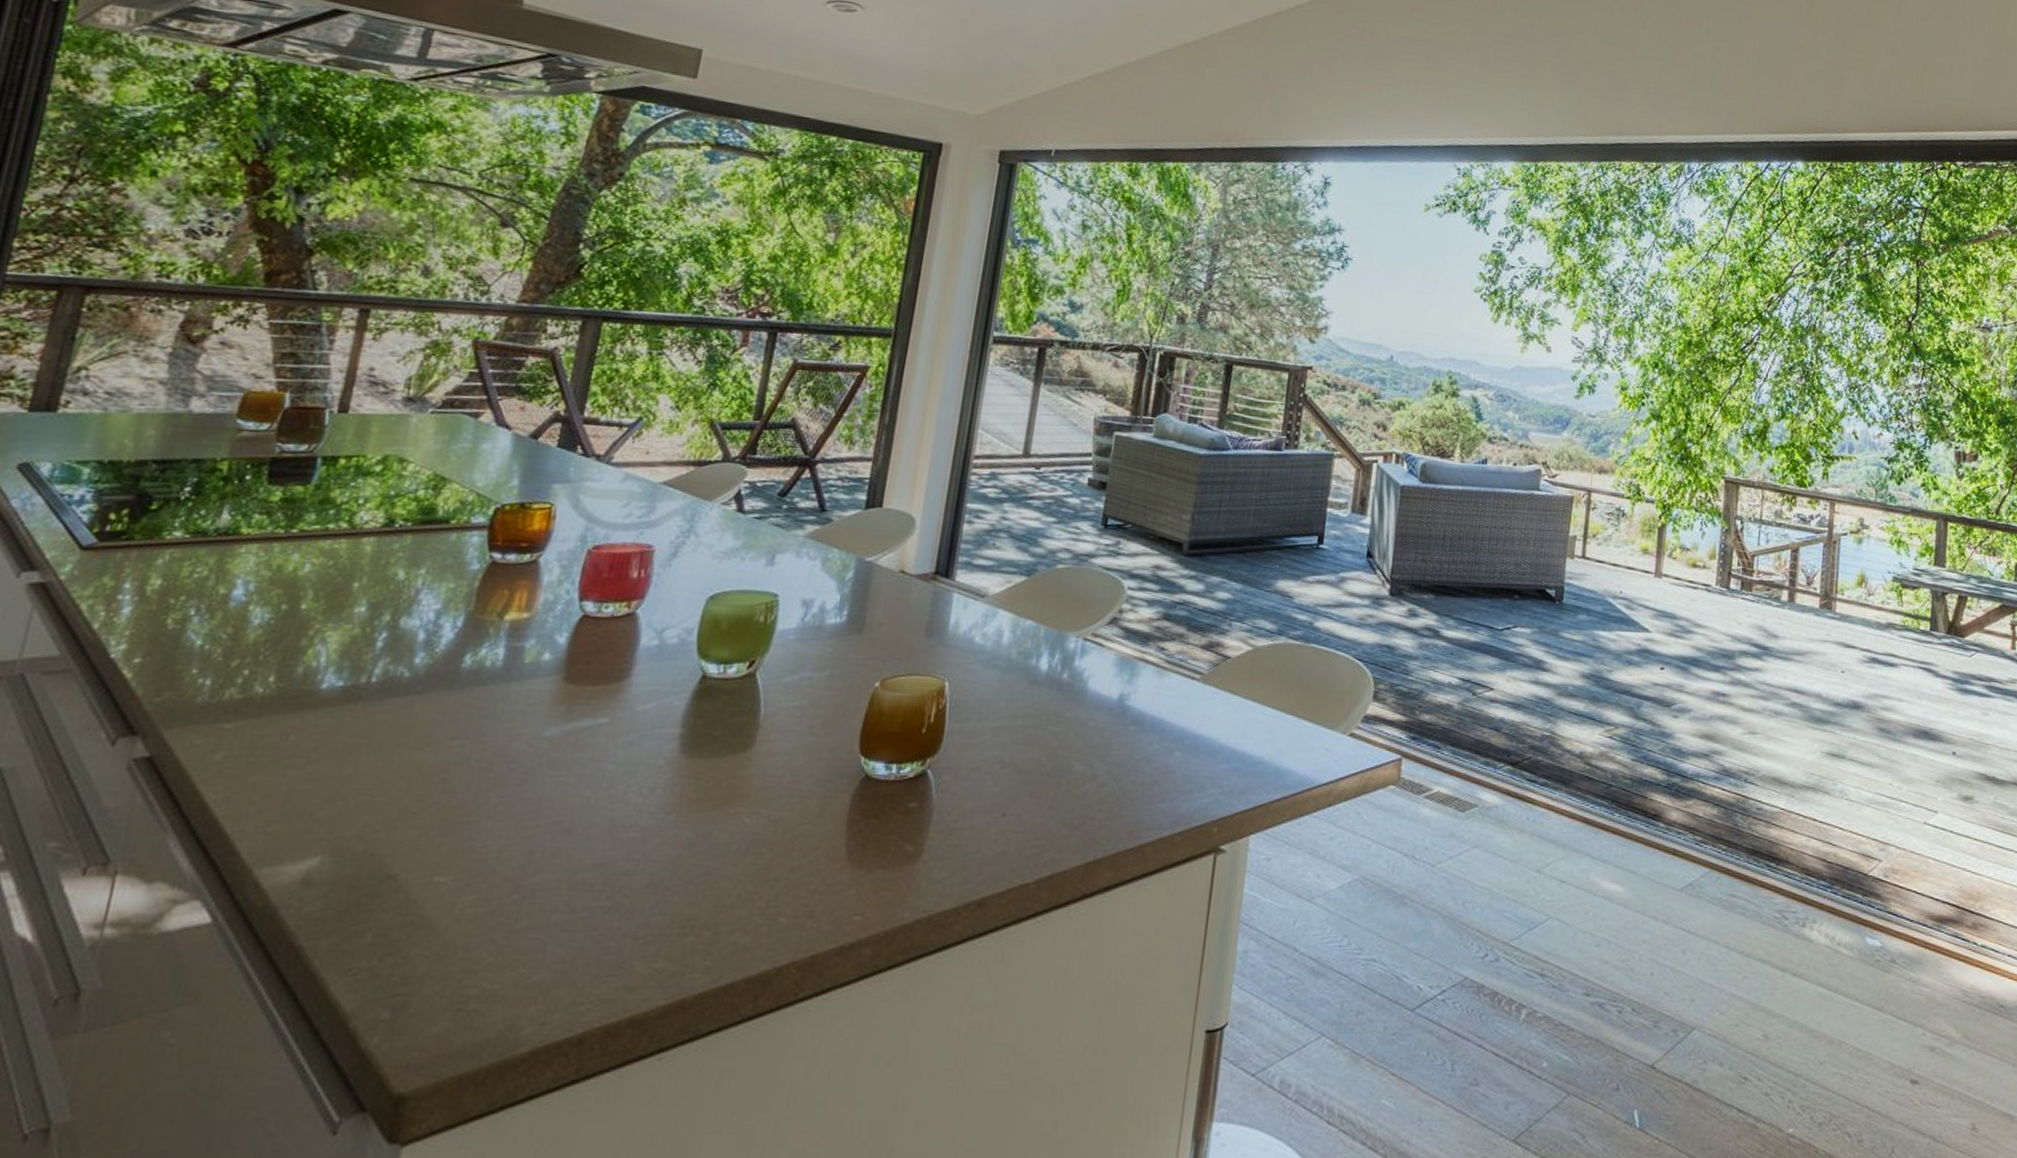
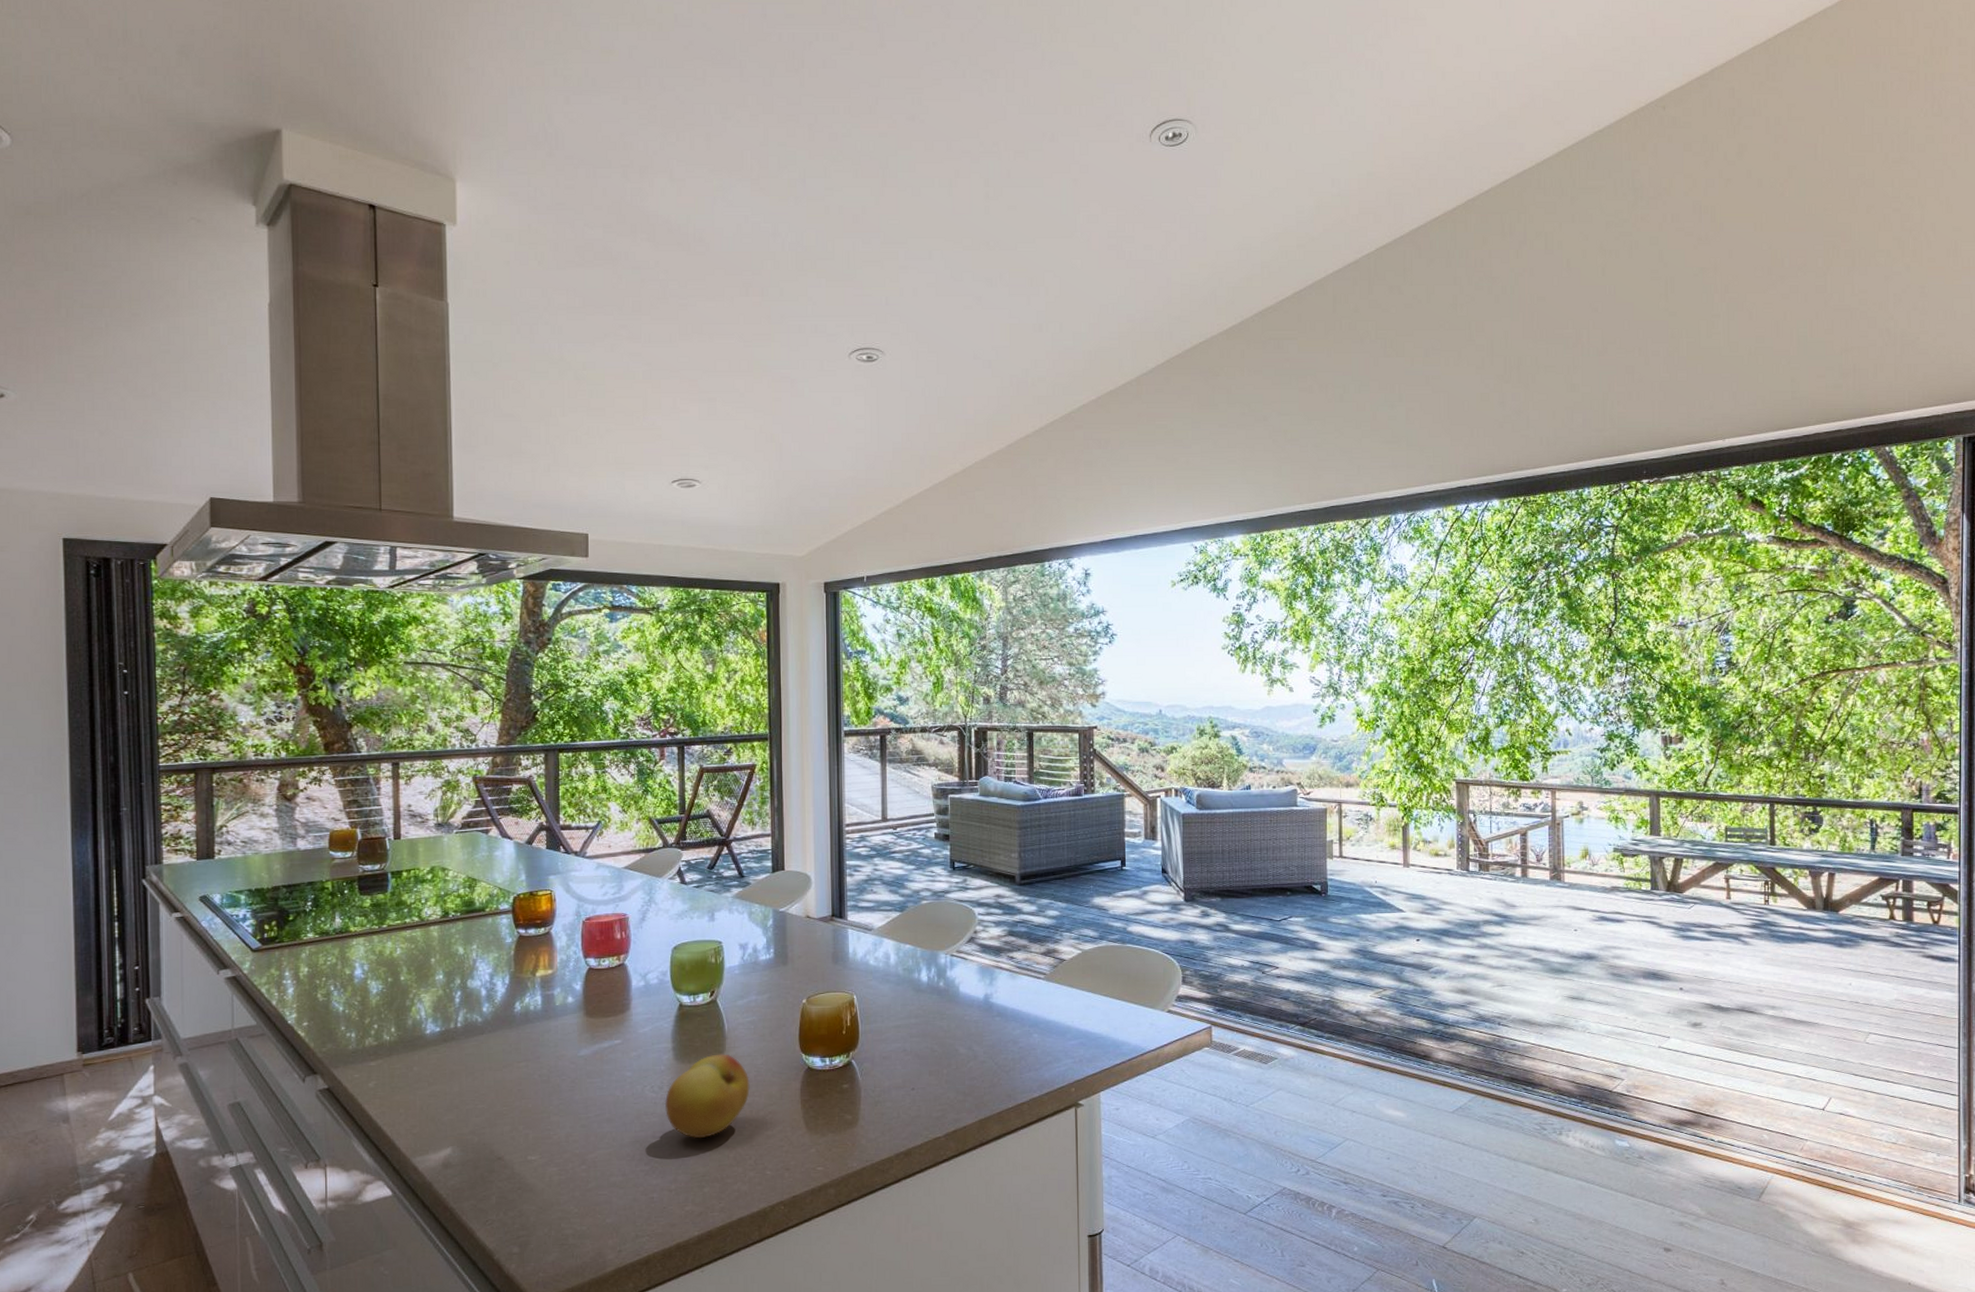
fruit: none [651,748,782,866] -> present [664,1054,750,1139]

